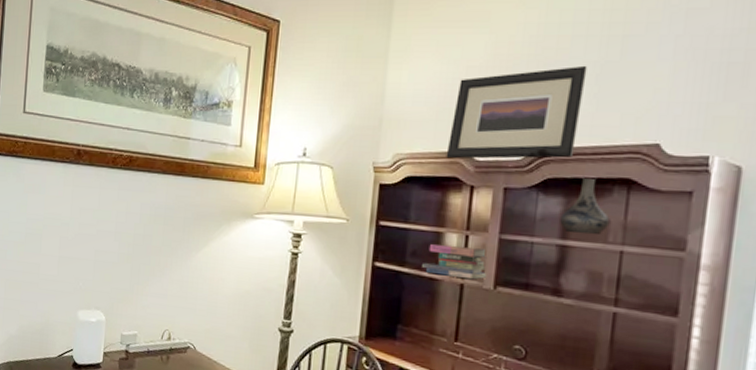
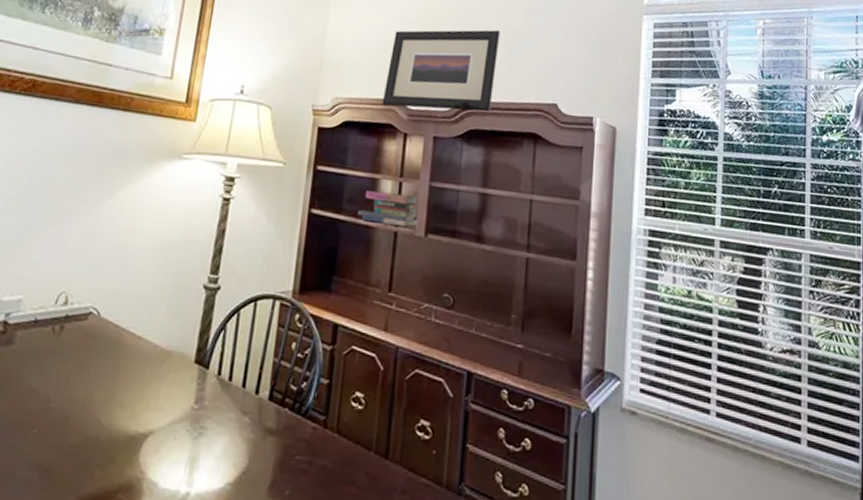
decorative vase: present [560,175,611,235] -> none [481,128,522,185]

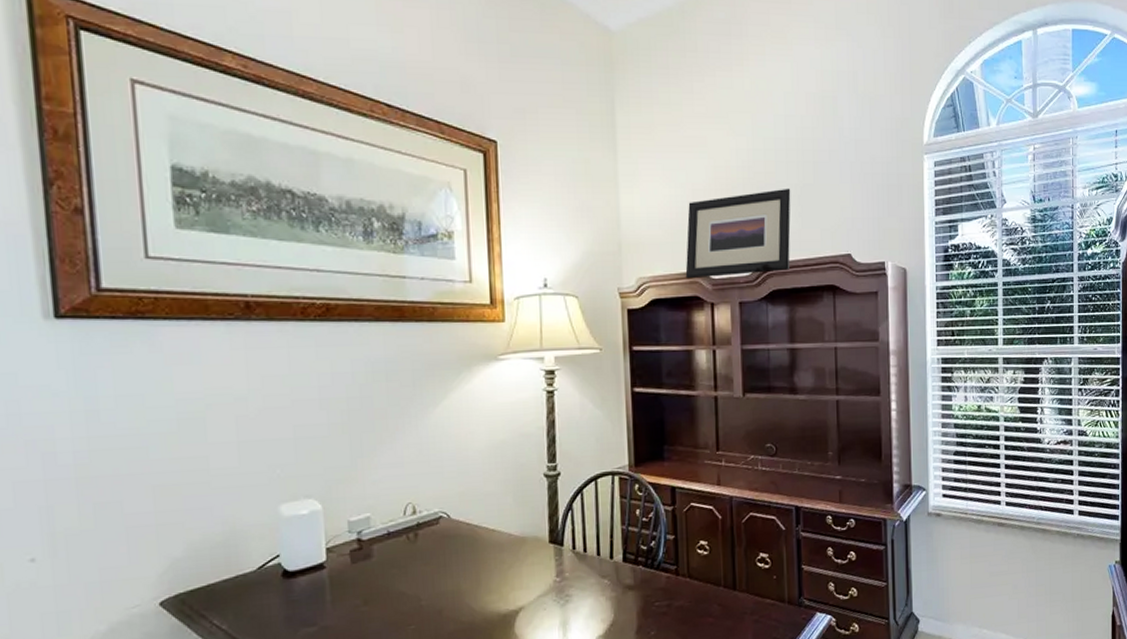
books: present [358,189,419,228] -> none [678,360,736,391]

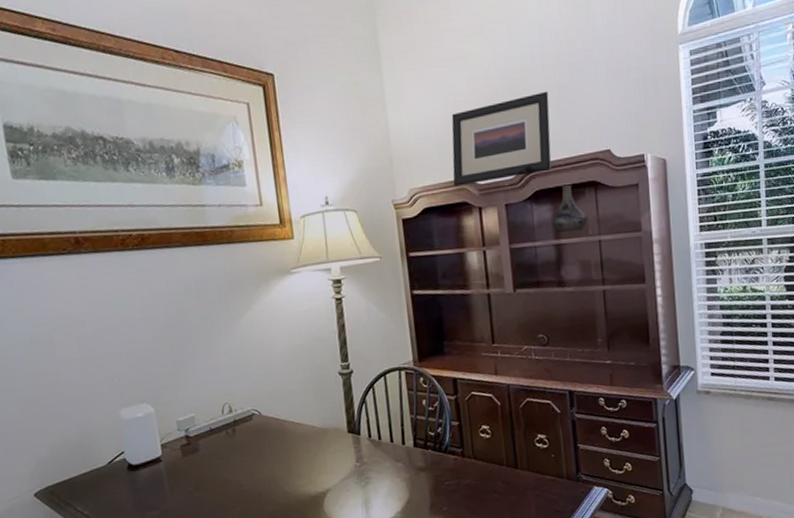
decorative vase: none [787,285,825,337] -> present [552,184,588,233]

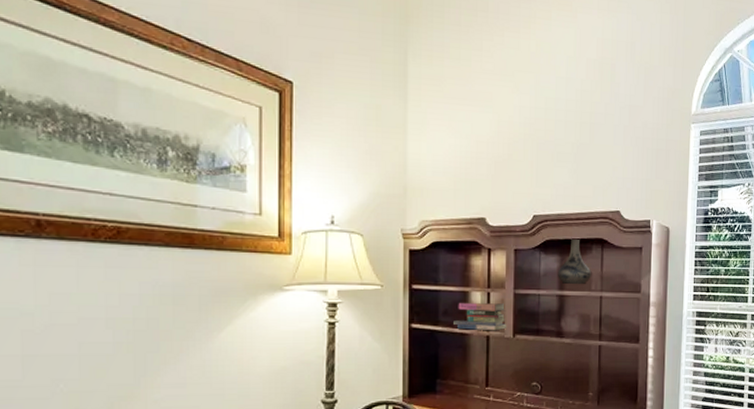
picture frame: present [451,91,552,187] -> none [465,145,568,225]
books: none [453,260,507,291] -> present [453,302,507,331]

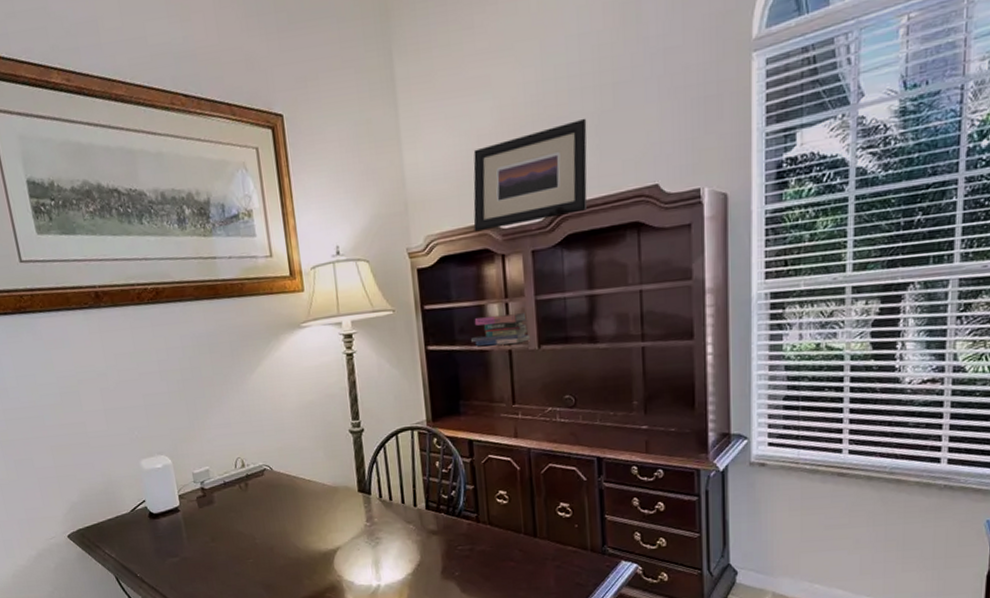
picture frame: none [465,145,568,225] -> present [473,118,588,232]
decorative vase: present [558,237,592,285] -> none [585,226,628,282]

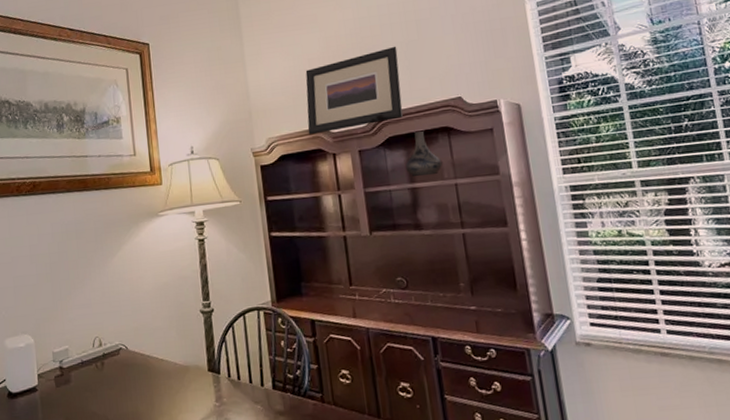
books: present [471,313,531,346] -> none [309,203,363,233]
decorative vase: none [585,226,628,282] -> present [405,130,443,177]

